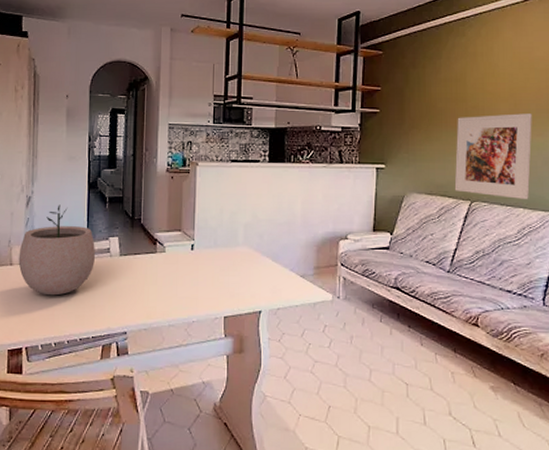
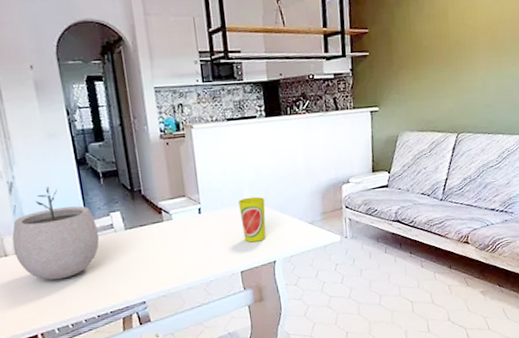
cup: none [231,240,257,288] -> present [238,196,266,243]
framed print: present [454,113,532,199] -> none [441,44,508,127]

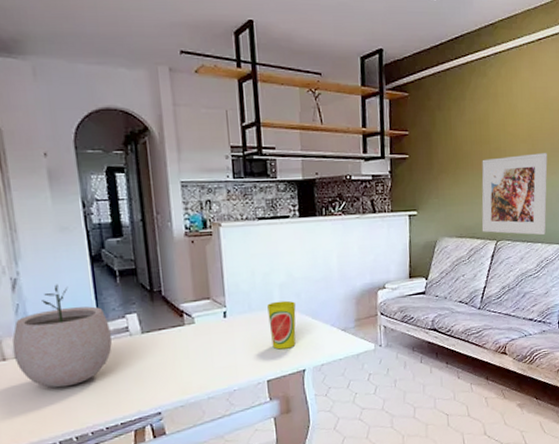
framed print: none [441,44,508,127] -> present [481,153,548,235]

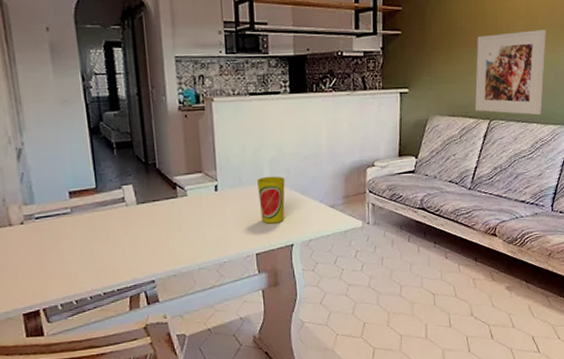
plant pot: present [12,284,112,388] -> none [17,155,109,254]

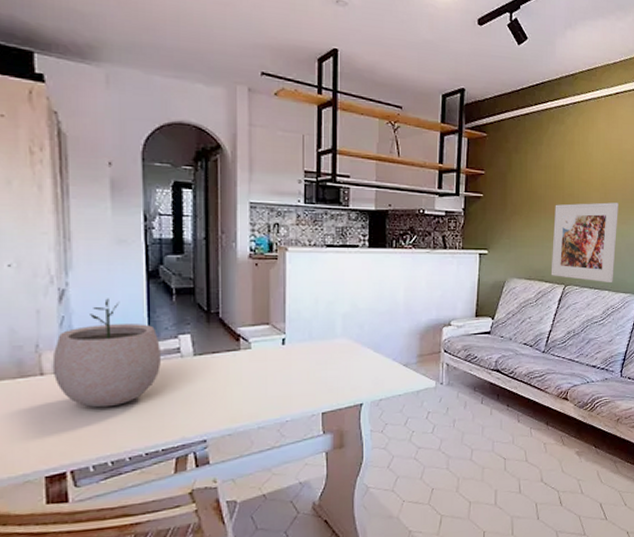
plant pot: none [17,155,109,254] -> present [52,298,161,408]
cup: present [257,176,285,224] -> none [329,331,358,381]

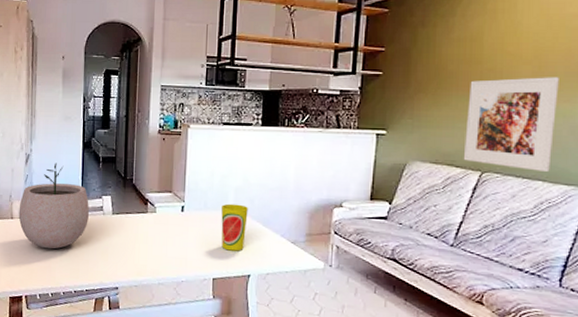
cup: none [329,331,358,381] -> present [221,203,248,251]

